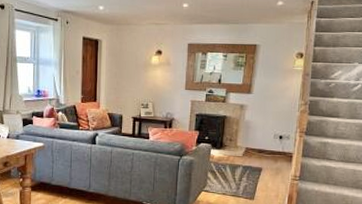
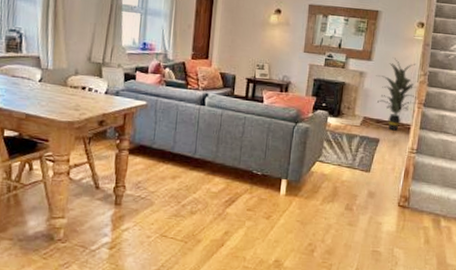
indoor plant: none [256,89,297,160] -> present [376,58,416,131]

